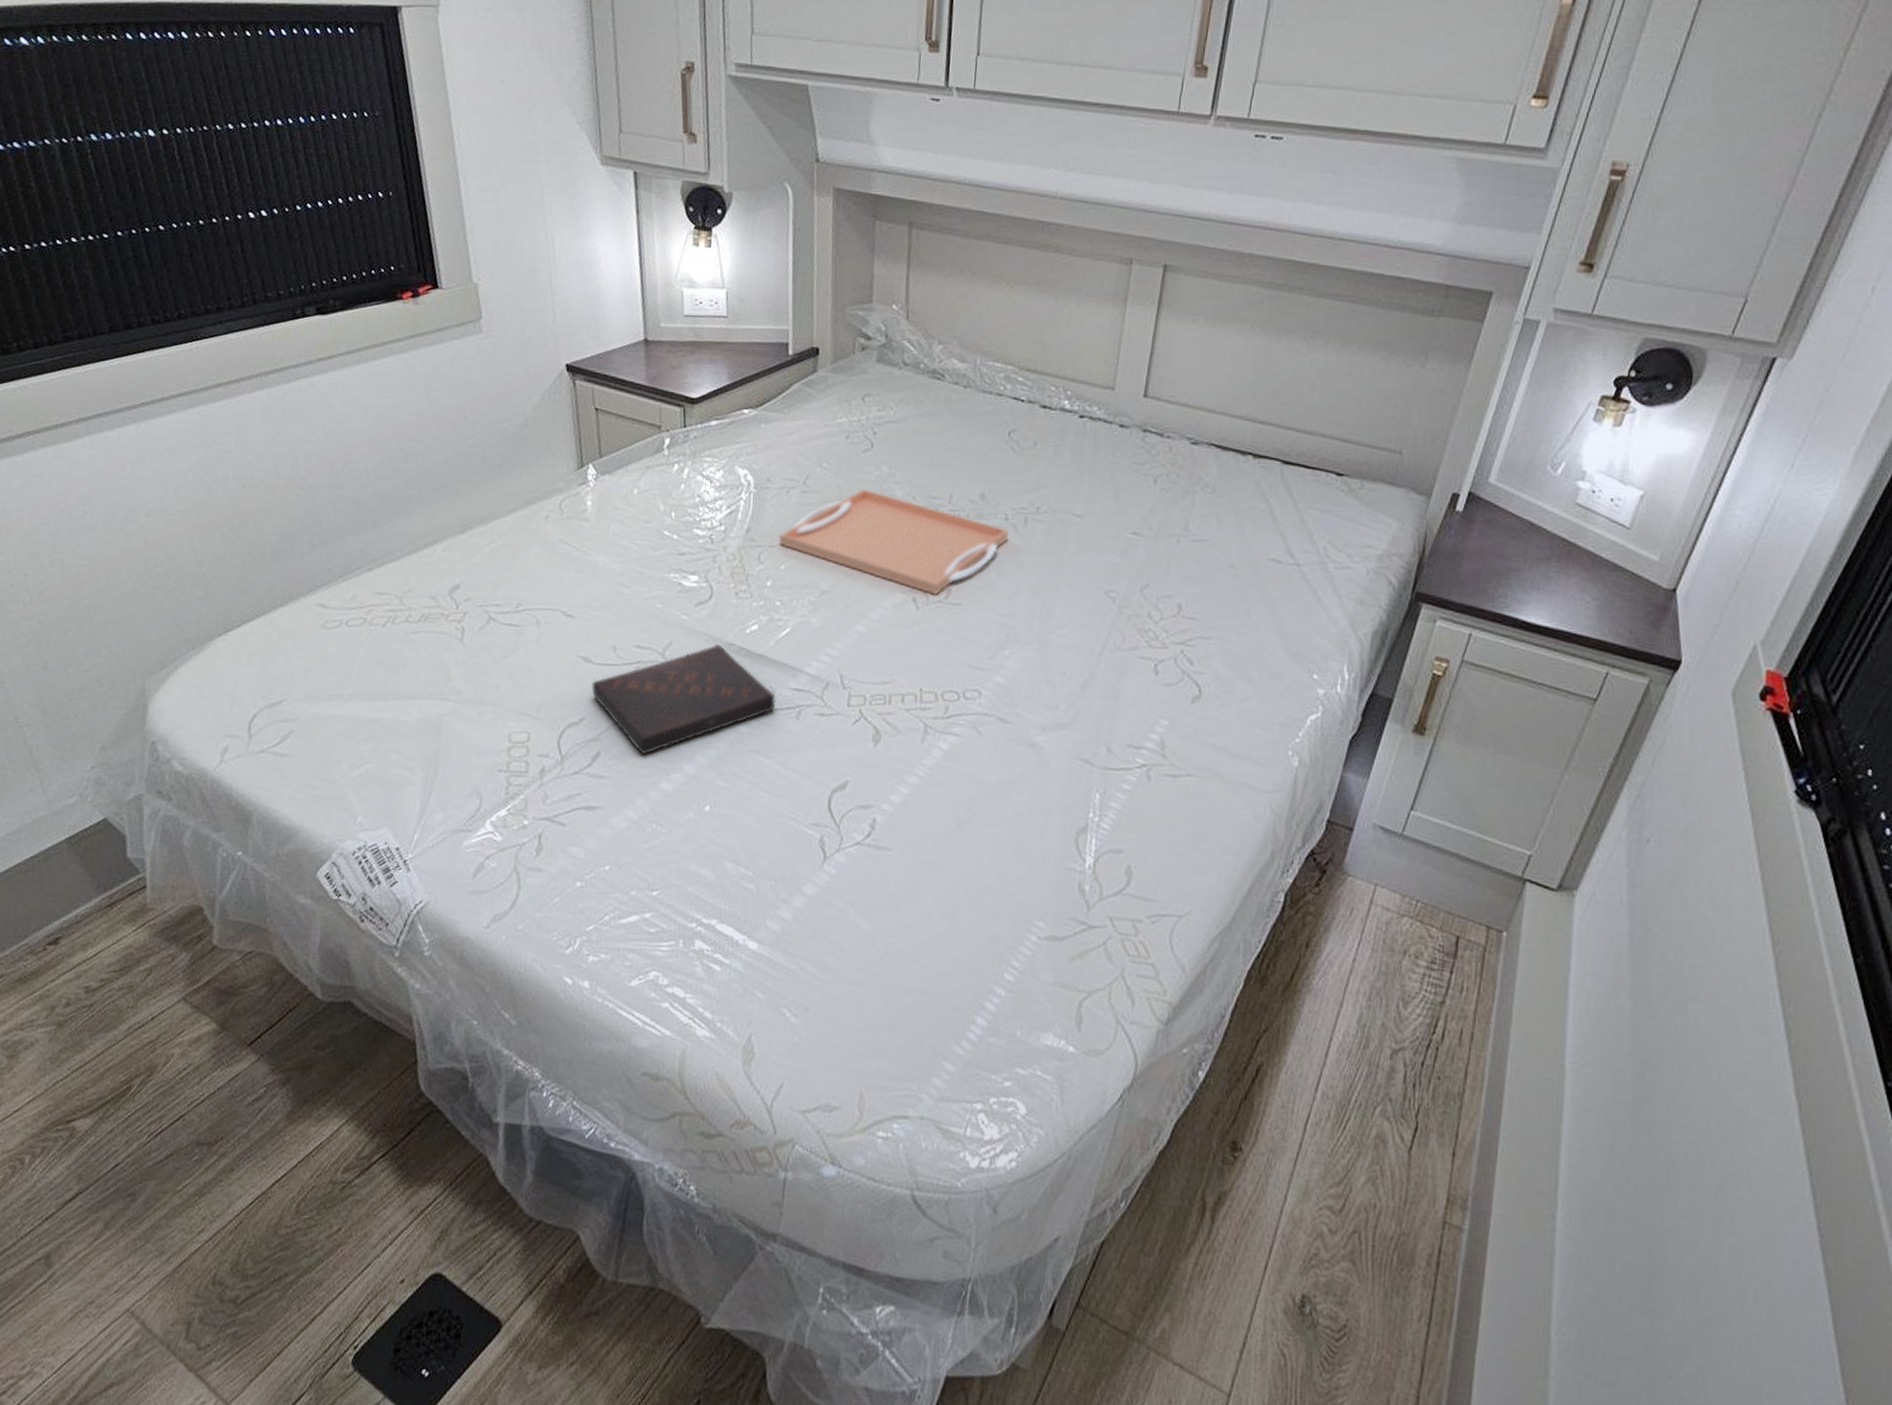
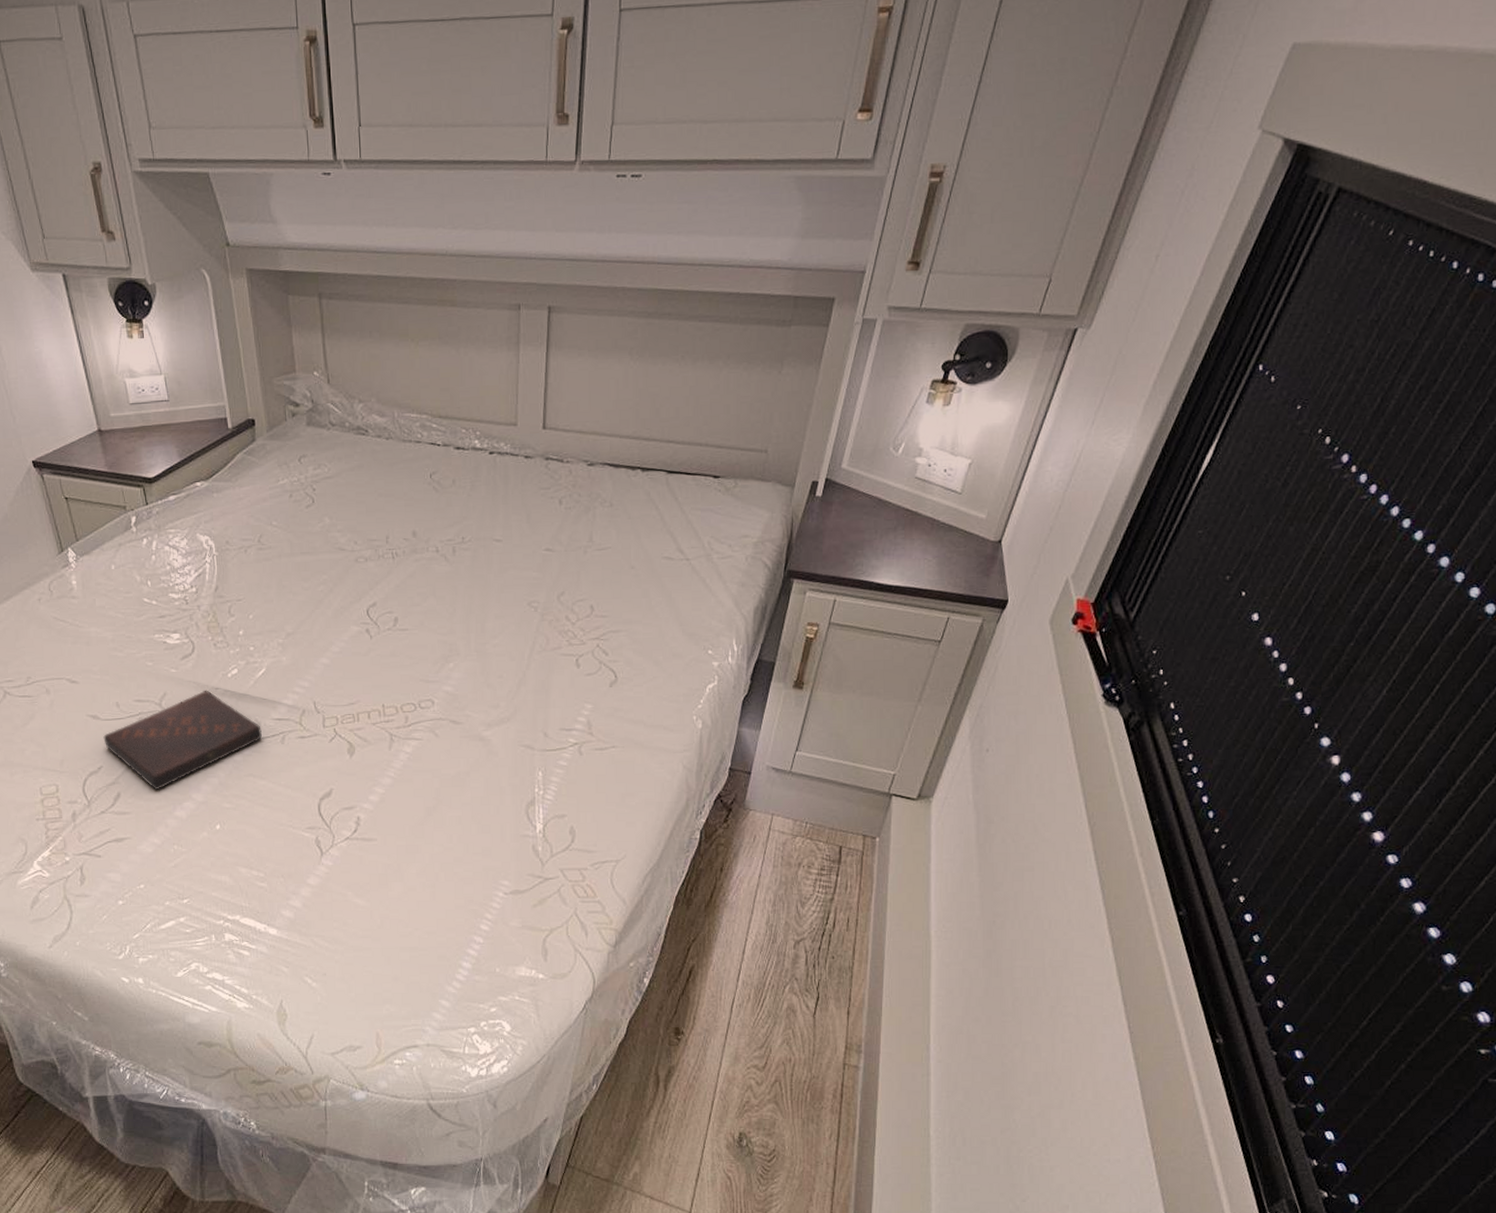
serving tray: present [779,488,1008,595] -> none [244,540,440,624]

